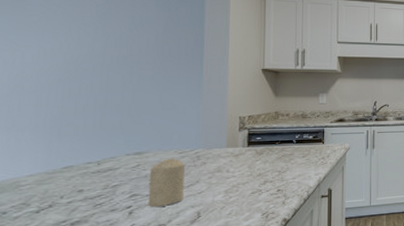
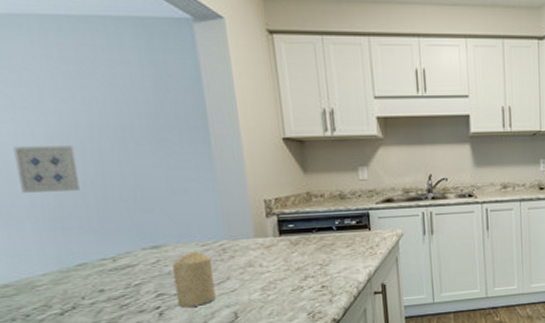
wall art: none [31,67,86,105] -> present [13,145,80,194]

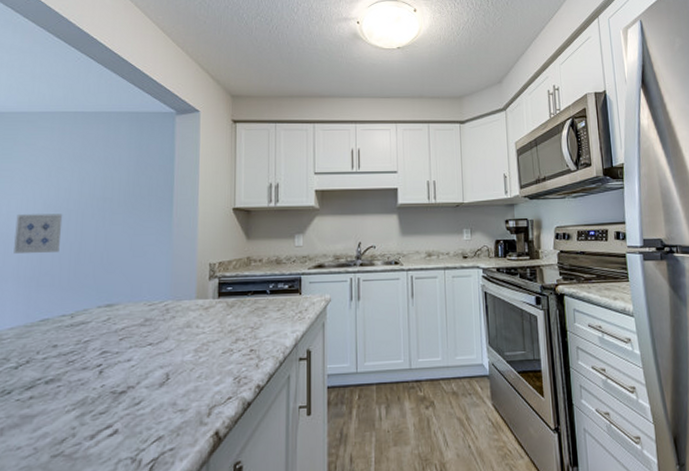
candle: present [172,251,216,308] -> none [118,311,154,366]

